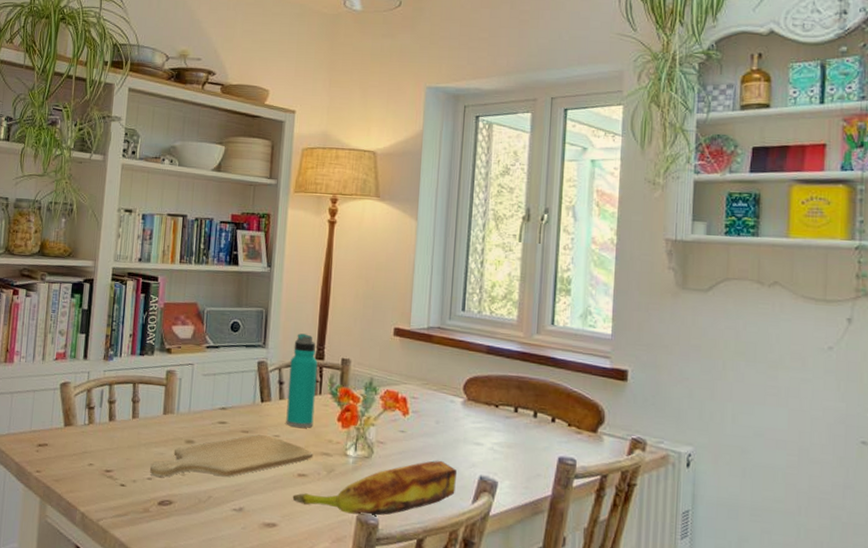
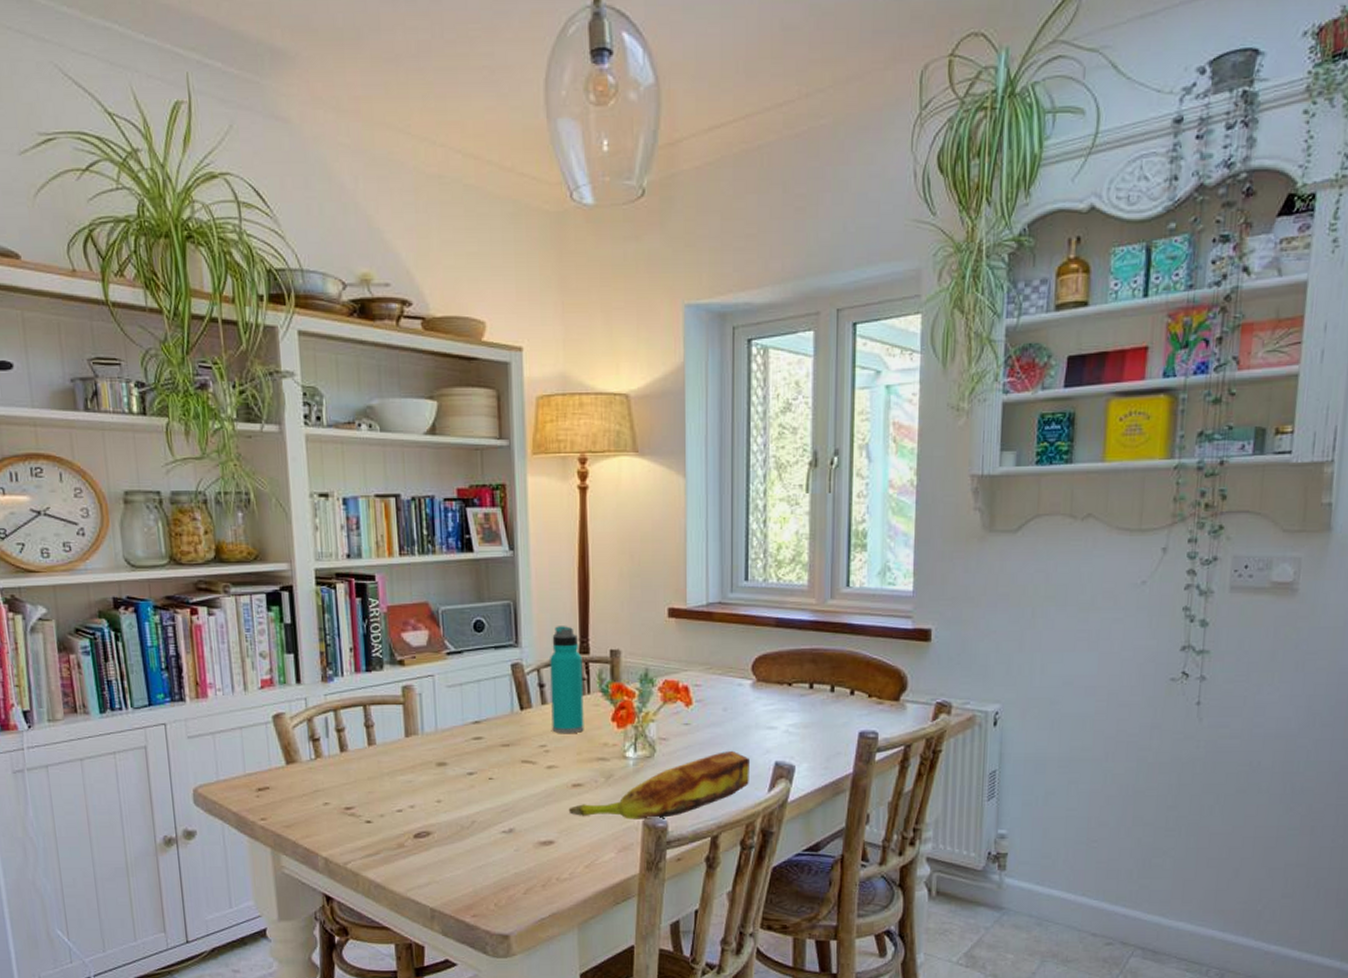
chopping board: present [149,435,314,478] -> none [397,747,588,808]

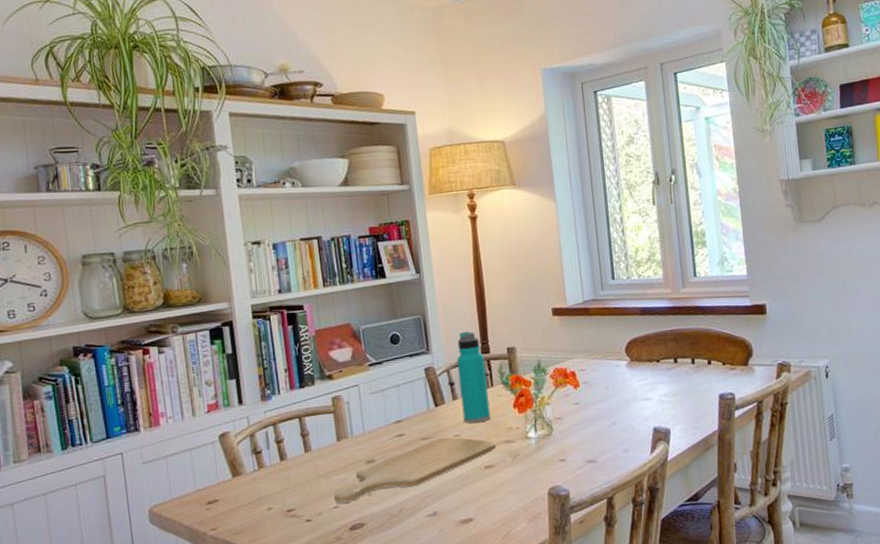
chopping board: none [397,747,588,808] -> present [333,437,497,505]
banana: present [568,750,751,820] -> none [483,422,634,494]

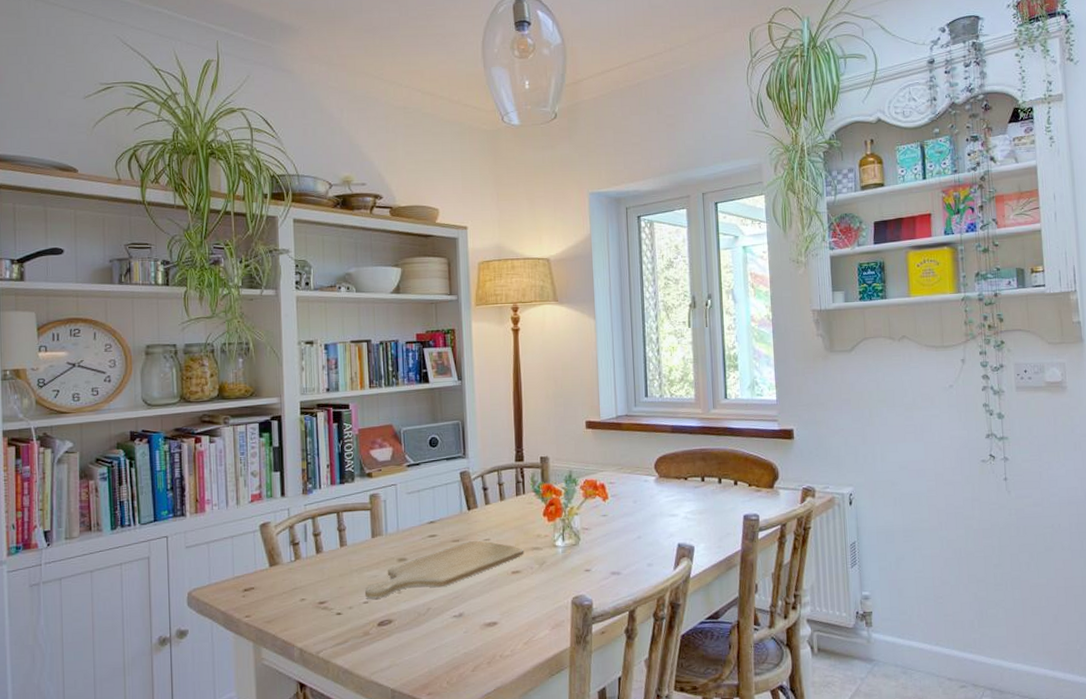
water bottle: present [457,331,491,424] -> none [491,439,521,529]

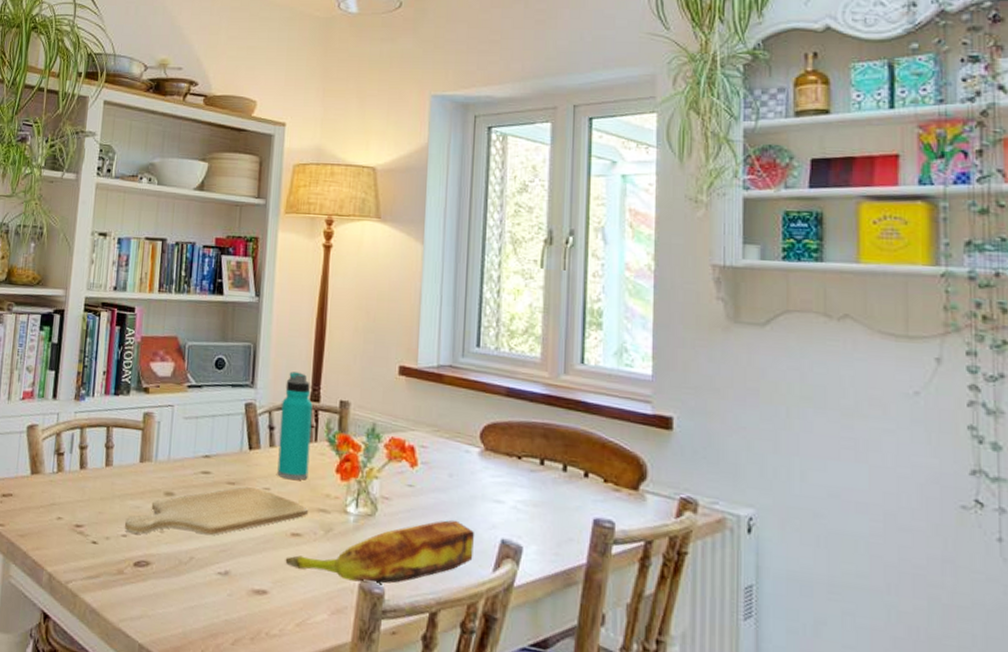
water bottle: none [491,439,521,529] -> present [277,371,313,480]
banana: none [509,536,658,600] -> present [285,520,475,584]

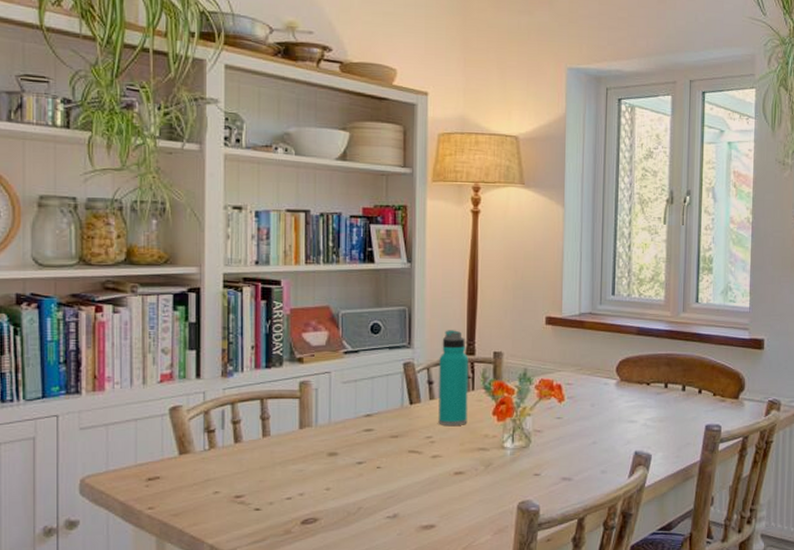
chopping board: present [124,487,309,536] -> none [288,438,470,496]
banana: present [285,520,475,584] -> none [450,441,614,504]

